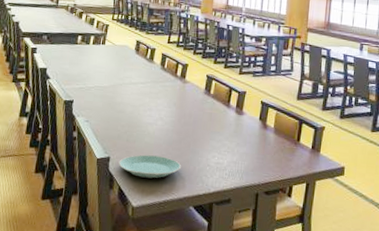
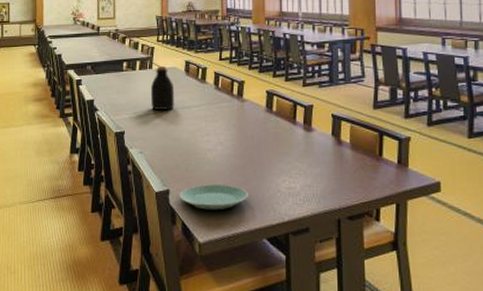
bottle: none [101,43,124,84] -> present [151,66,175,110]

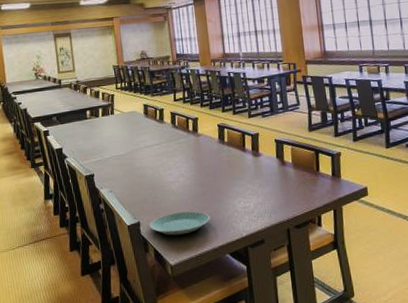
bottle: present [151,66,175,110] -> none [114,111,138,152]

